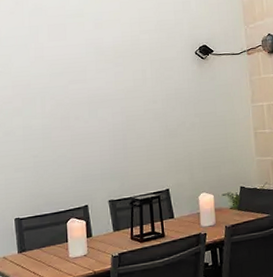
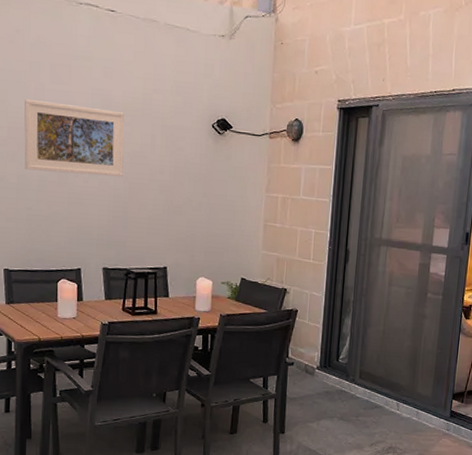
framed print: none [26,55,120,121] -> present [24,99,125,177]

